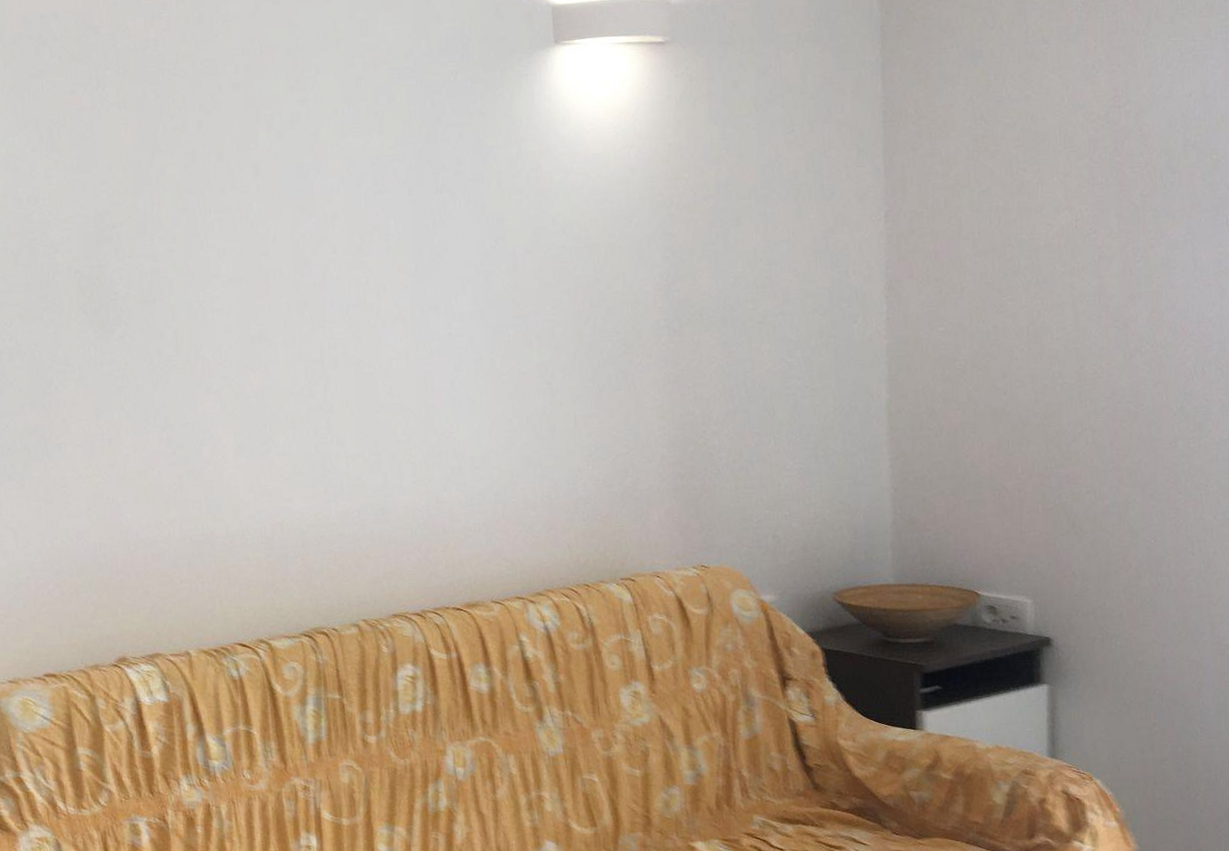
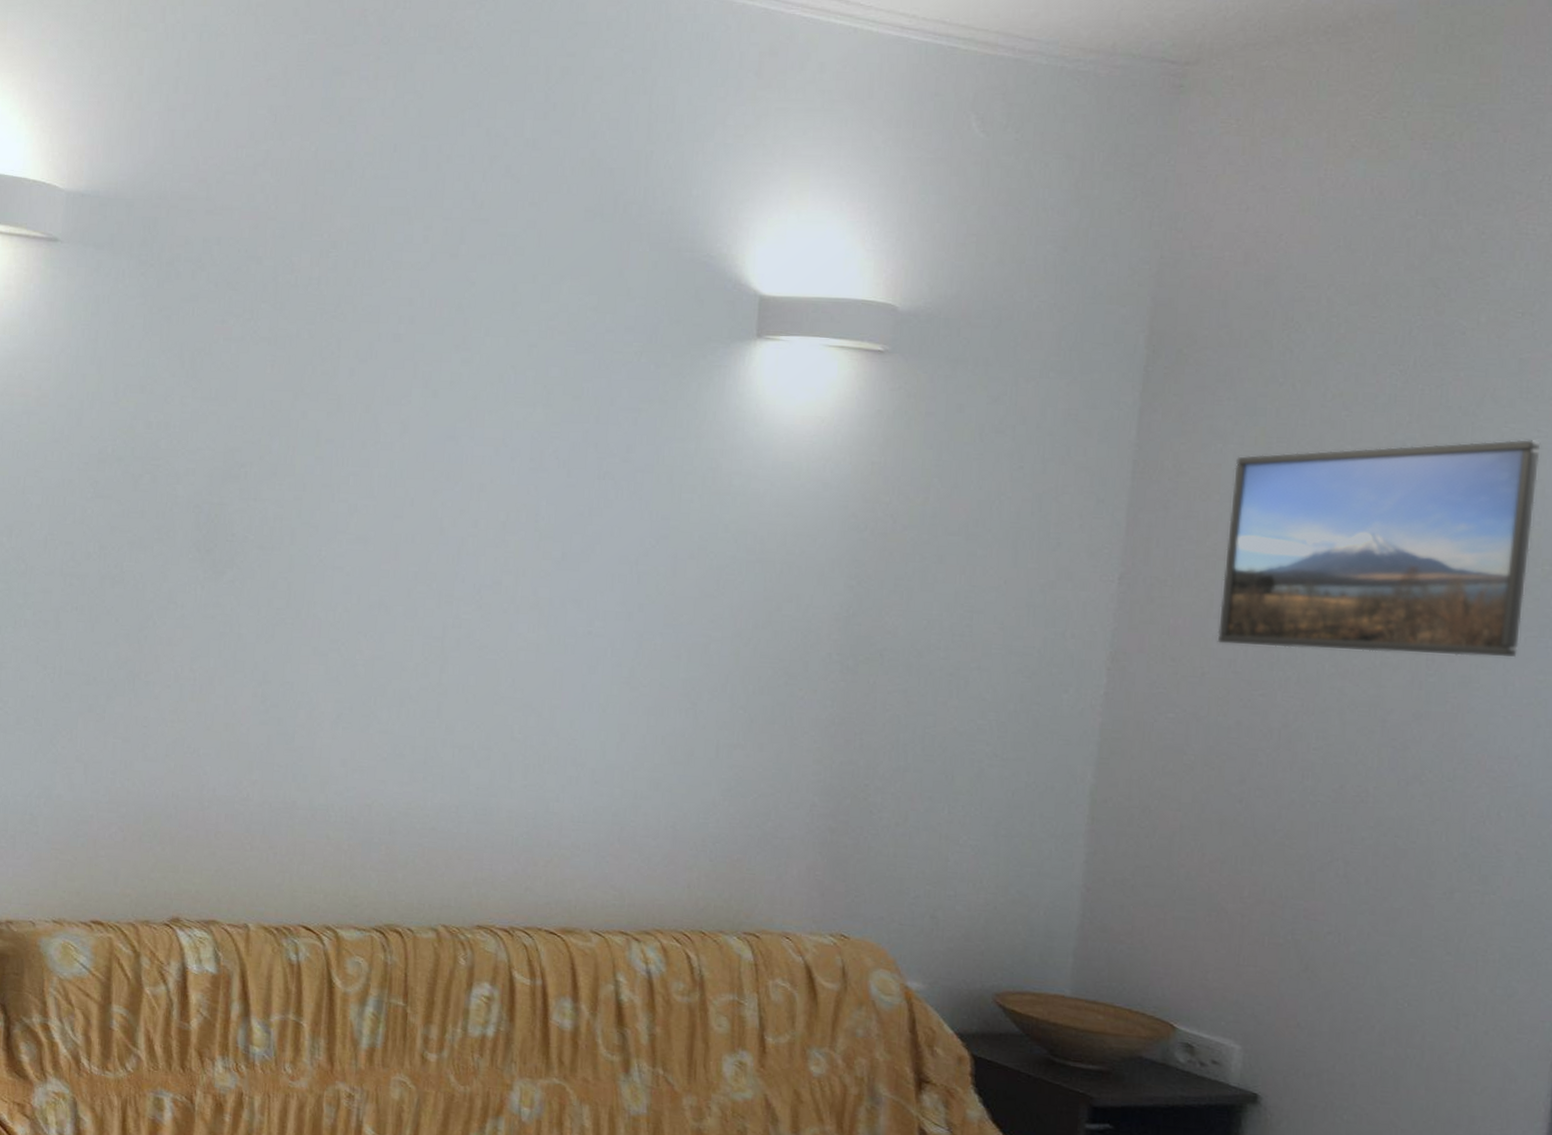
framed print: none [964,49,1201,261] -> present [1217,440,1541,658]

